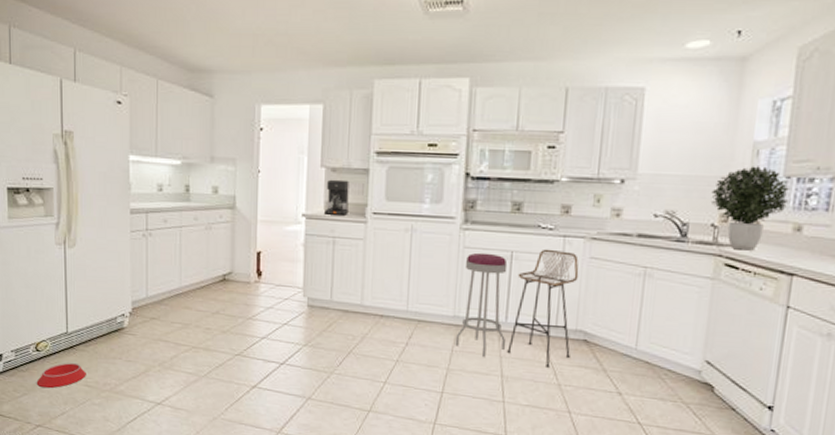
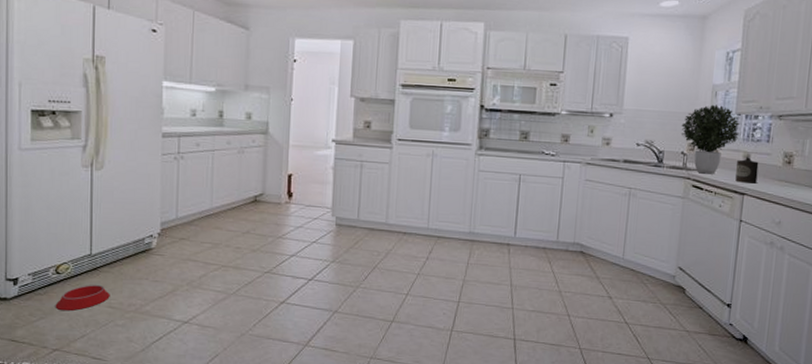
coffee maker: present [325,179,349,215] -> none [353,108,377,141]
bar stool: present [455,252,508,357] -> none [470,175,516,268]
bar stool: present [507,249,579,368] -> none [516,172,576,277]
canister: none [782,229,814,262] -> present [735,157,759,184]

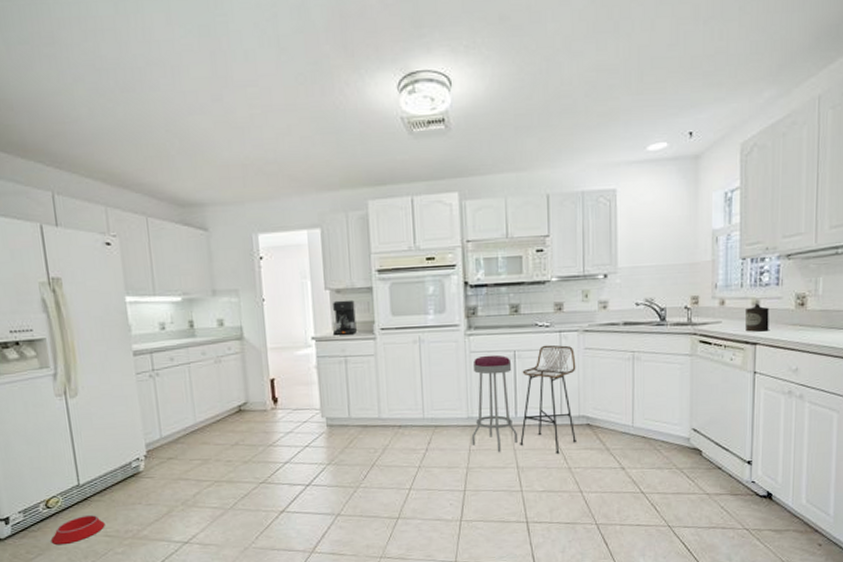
coffee maker: none [353,108,377,141] -> present [333,300,357,335]
bar stool: none [470,175,516,268] -> present [471,355,519,452]
bar stool: none [516,172,576,277] -> present [520,345,576,454]
potted plant: present [680,104,741,174] -> none [682,251,748,328]

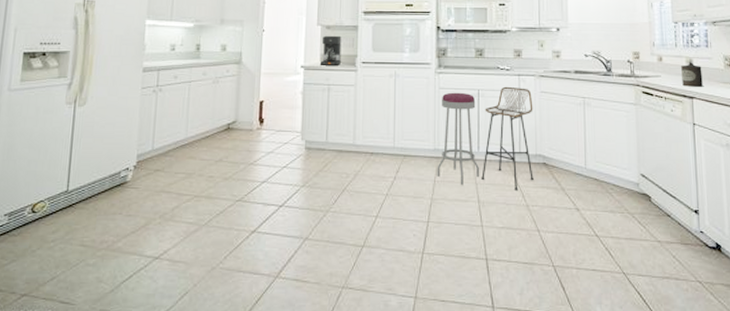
pet bowl: present [50,515,105,545] -> none [27,223,83,252]

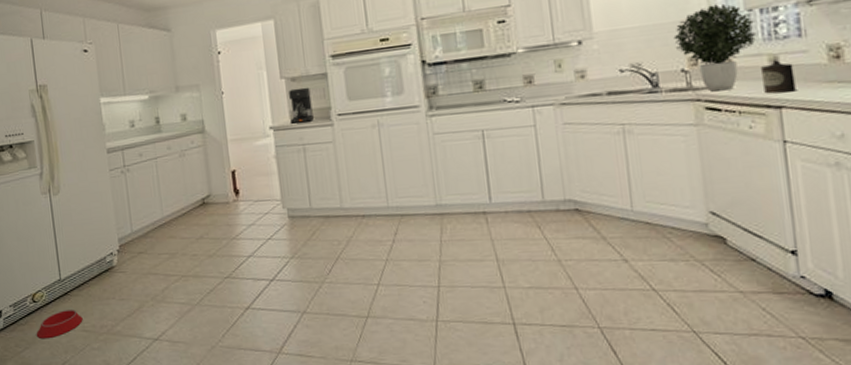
pet bowl: none [27,223,83,252] -> present [36,310,83,339]
bar stool: present [437,92,480,185] -> none [438,135,496,243]
bar stool: present [481,86,534,190] -> none [493,121,564,244]
potted plant: none [624,15,681,80] -> present [673,3,759,92]

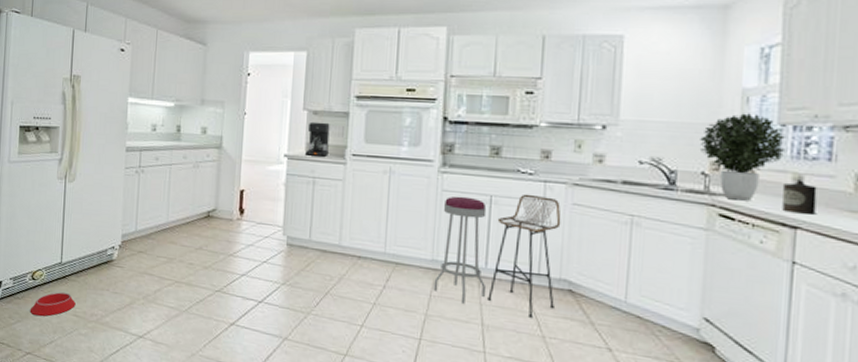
bar stool: none [438,135,496,243] -> present [433,196,487,304]
bar stool: none [493,121,564,244] -> present [487,194,561,318]

